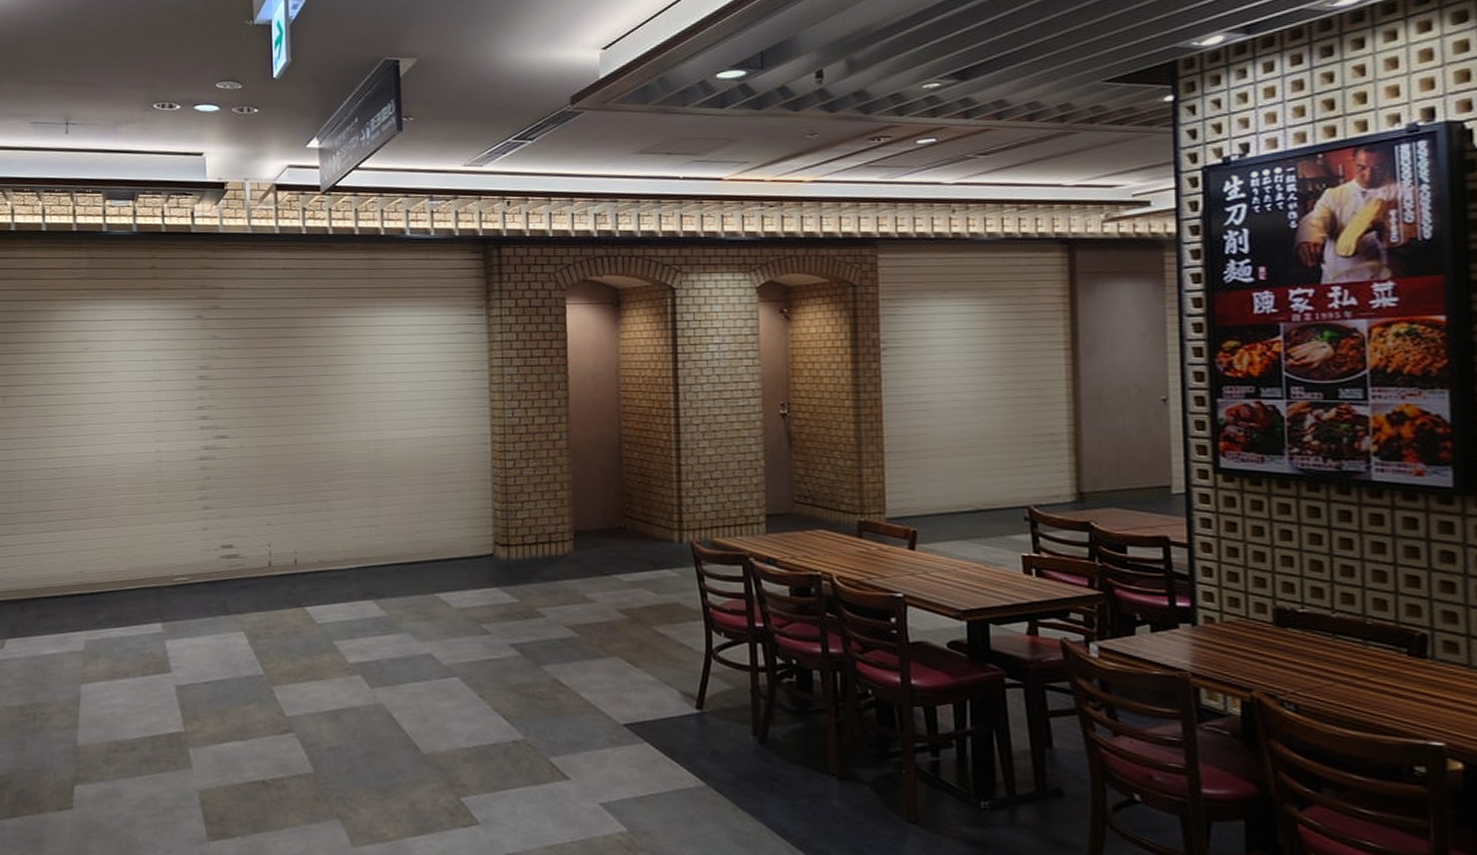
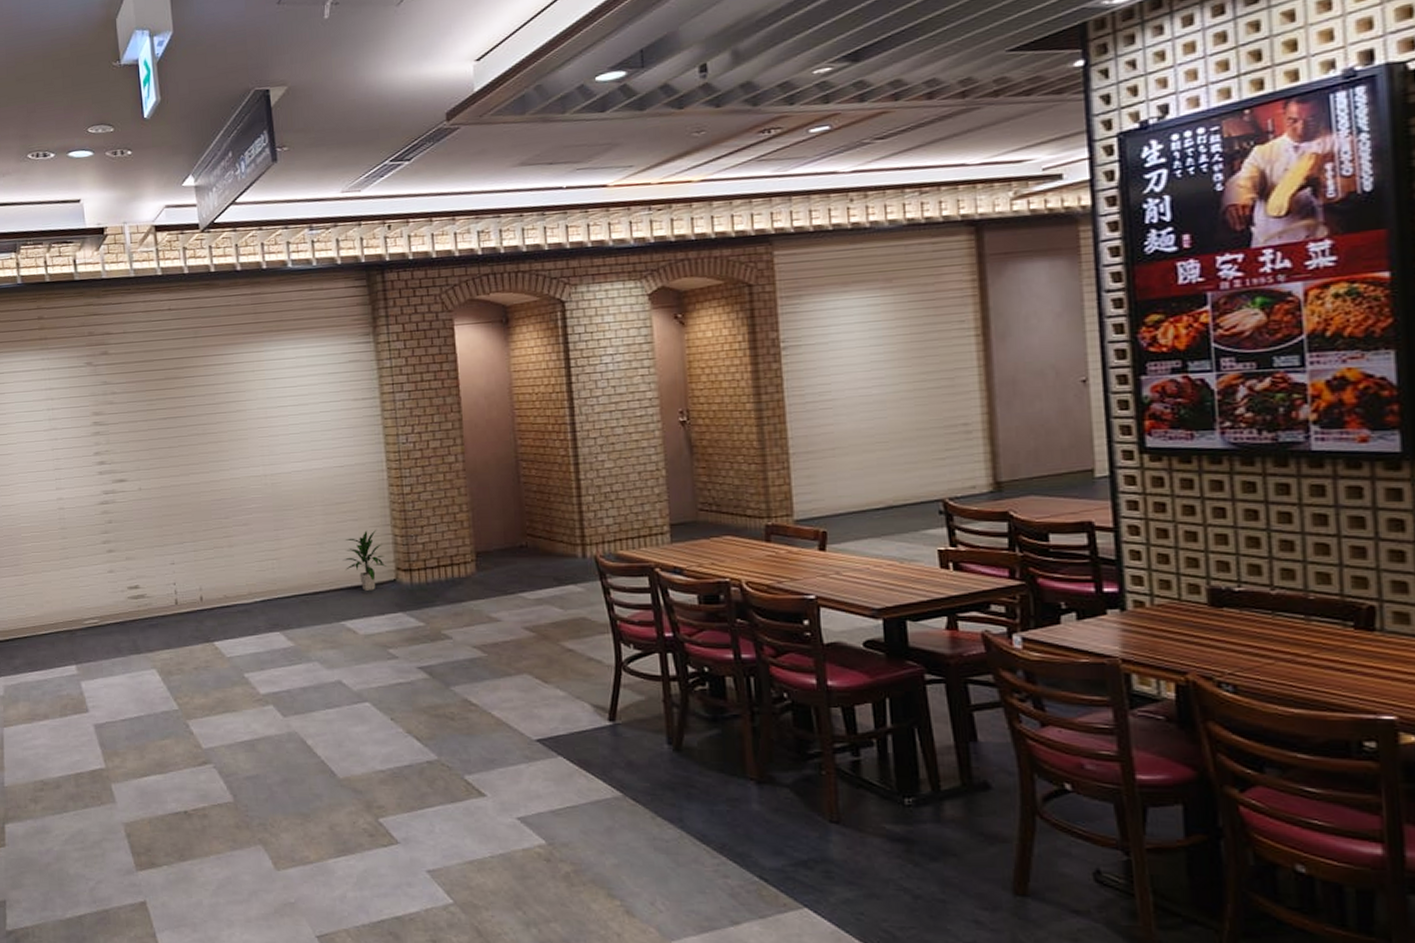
indoor plant: none [441,502,484,564] -> present [342,530,386,591]

